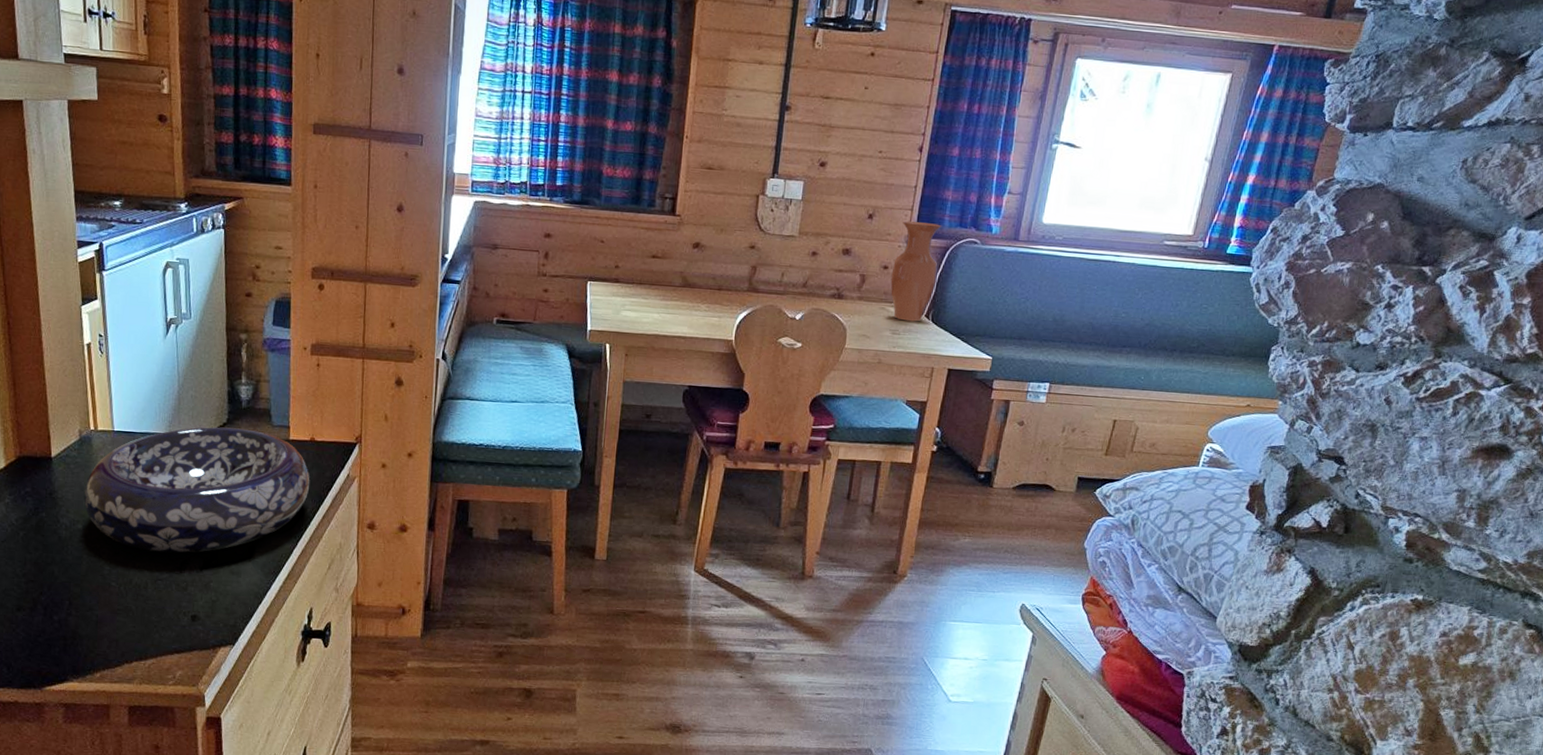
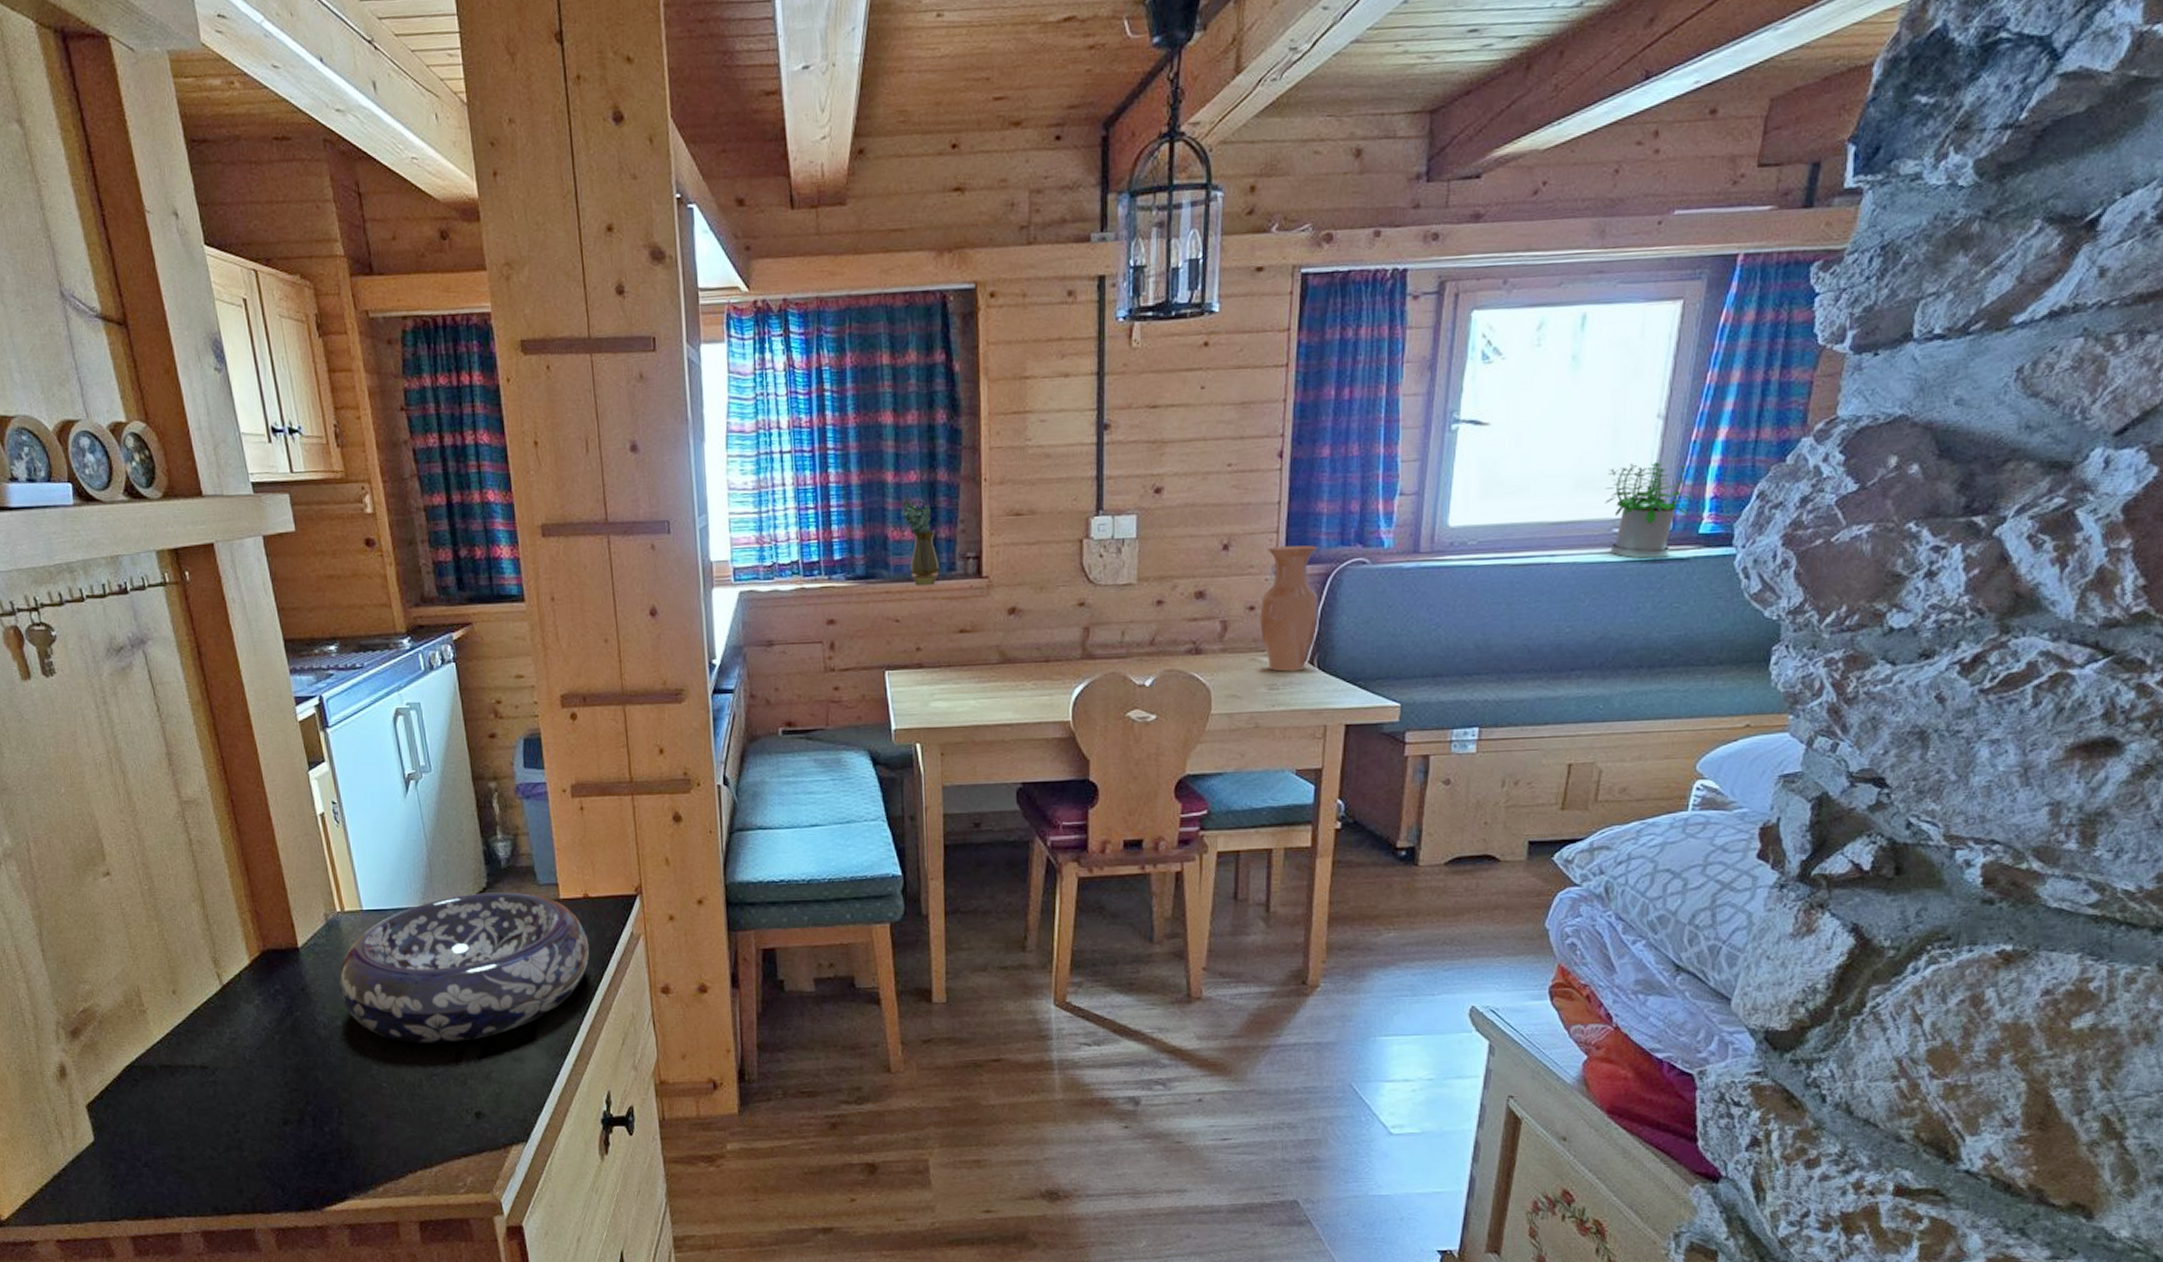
vase: none [615,141,642,217] -> present [900,496,940,586]
potted plant: none [1160,193,1225,268] -> present [1605,462,1692,559]

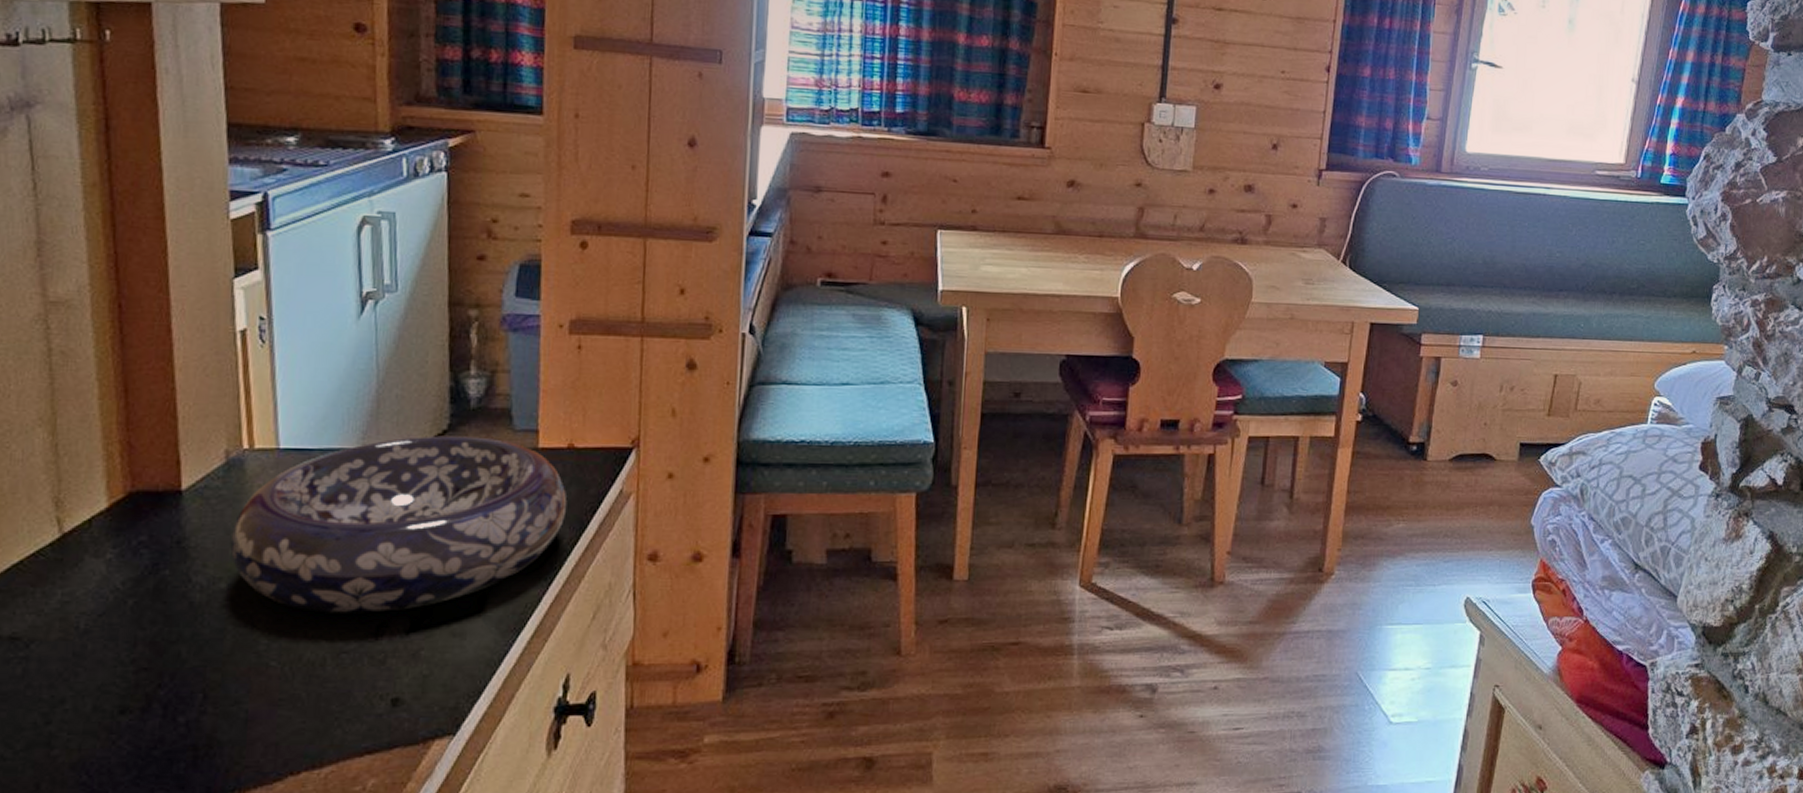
vase: present [900,496,940,586] -> none [969,59,1003,150]
vase: present [1260,545,1319,672] -> none [1301,152,1356,269]
potted plant: present [1605,462,1692,559] -> none [1590,117,1656,200]

